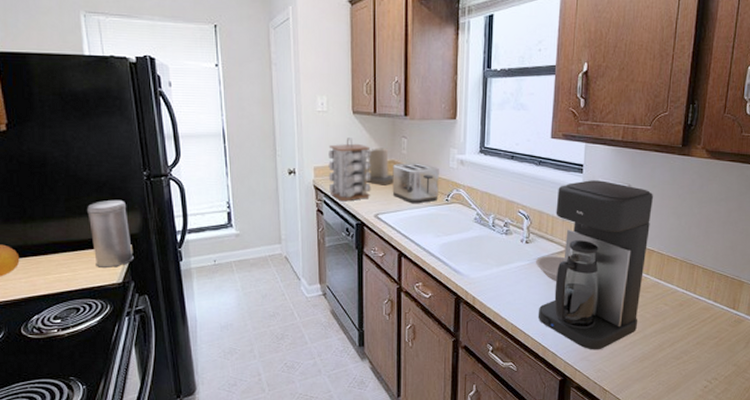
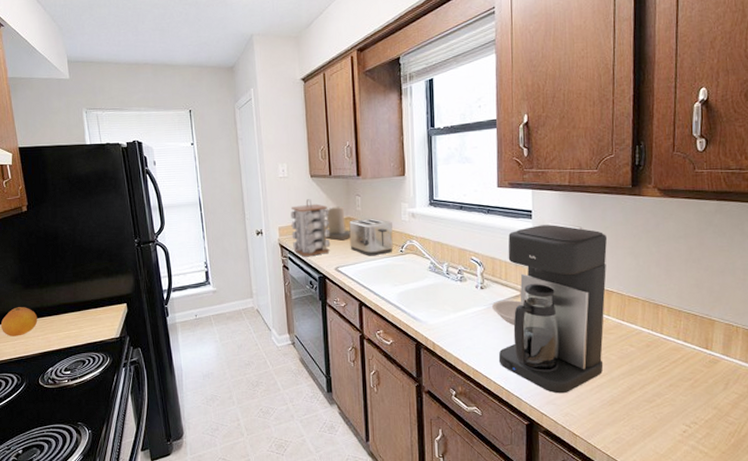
canister: present [87,199,134,269] -> none [90,264,128,326]

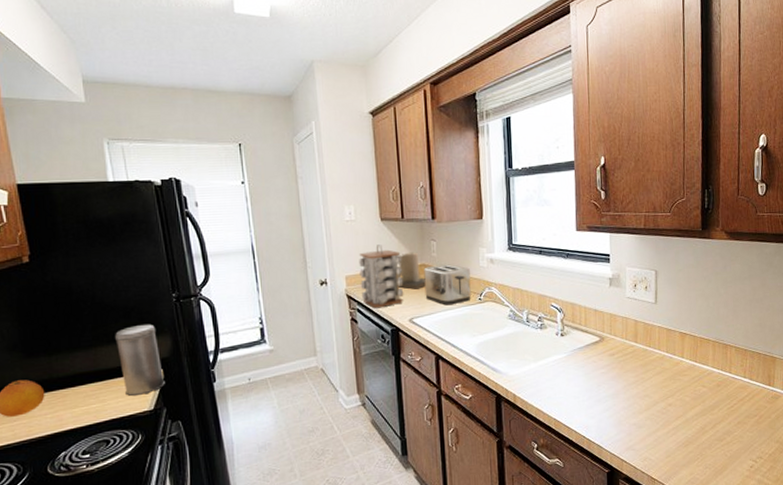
canister: none [90,264,128,326] -> present [115,324,165,397]
dish: present [492,299,521,326] -> none [573,346,601,373]
coffee maker: present [498,224,607,394] -> none [579,268,680,439]

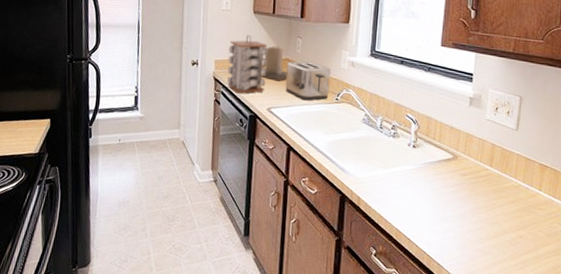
canister: present [115,324,165,397] -> none [17,77,51,140]

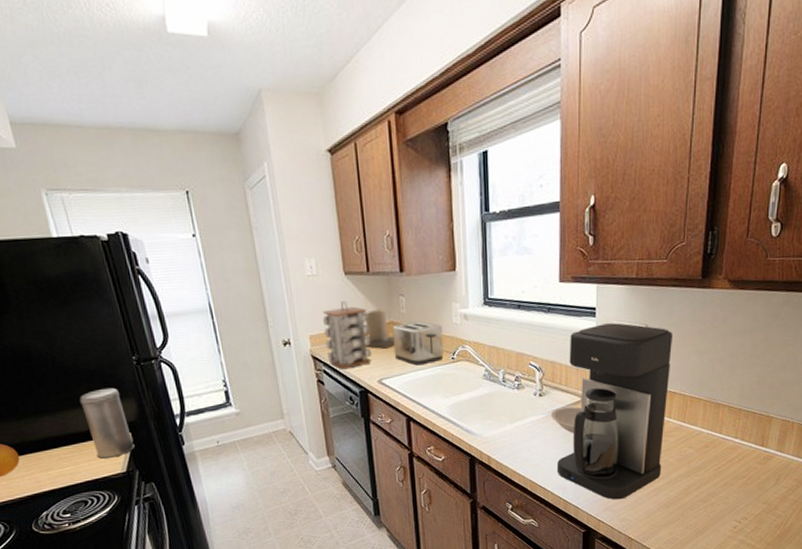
canister: none [17,77,51,140] -> present [79,387,135,460]
coffee maker: none [423,89,546,266] -> present [556,323,672,500]
dish: none [423,161,453,190] -> present [551,406,581,434]

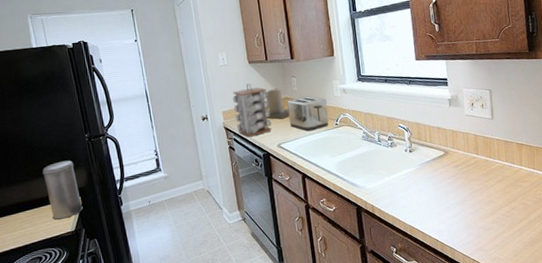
dish: present [551,406,581,434] -> none [421,159,446,183]
coffee maker: present [556,323,672,500] -> none [429,89,522,241]

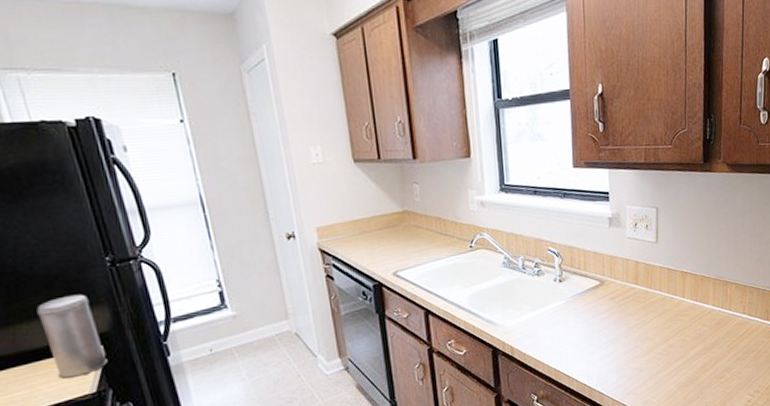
spice rack: present [232,82,272,137] -> none [330,188,386,263]
paper towel roll: present [264,87,290,120] -> none [375,197,410,240]
toaster: present [287,96,329,132] -> none [406,209,461,256]

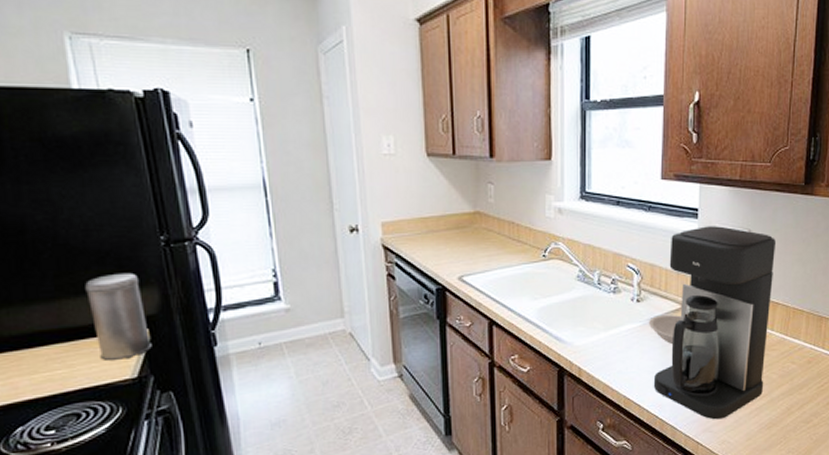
dish: none [572,290,601,319] -> present [649,314,681,345]
coffee maker: none [579,206,681,383] -> present [653,226,775,420]

